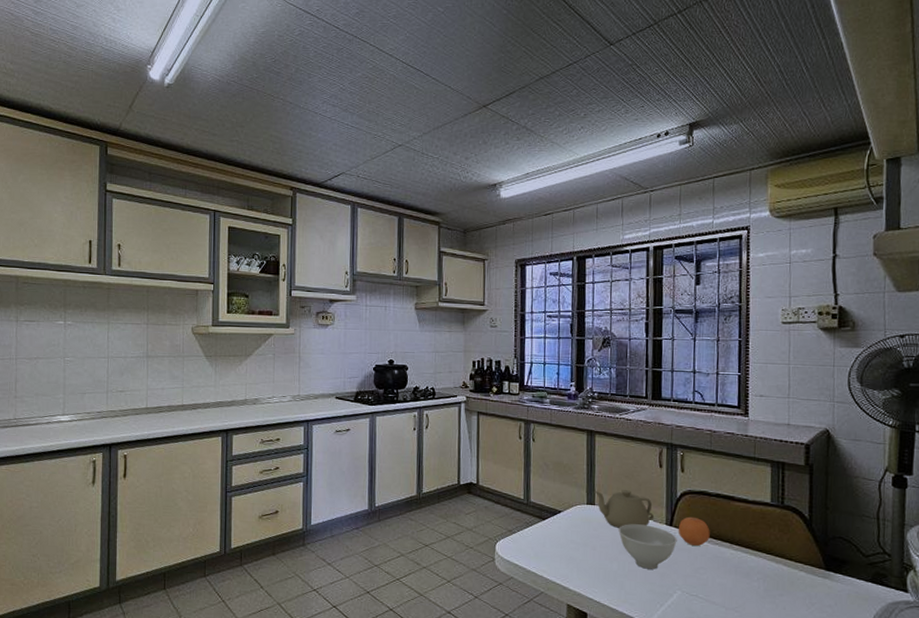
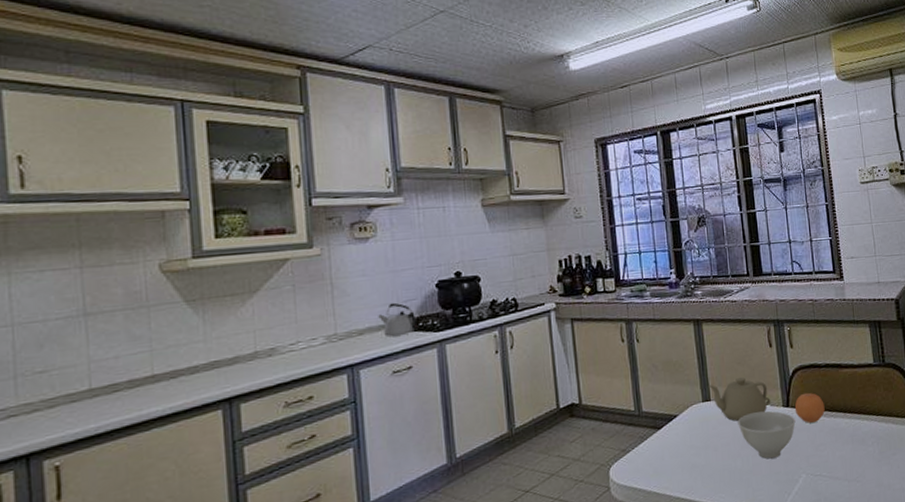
kettle: none [329,377,357,404] -> present [378,302,418,337]

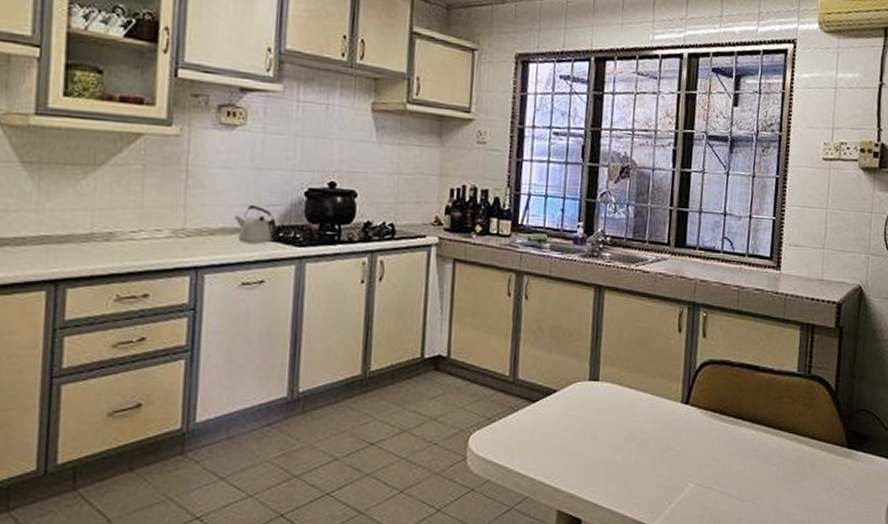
teapot: present [708,377,771,421] -> none [599,361,669,409]
bowl: present [737,410,796,459] -> none [625,403,693,459]
fruit: present [794,392,825,423] -> none [694,391,731,427]

